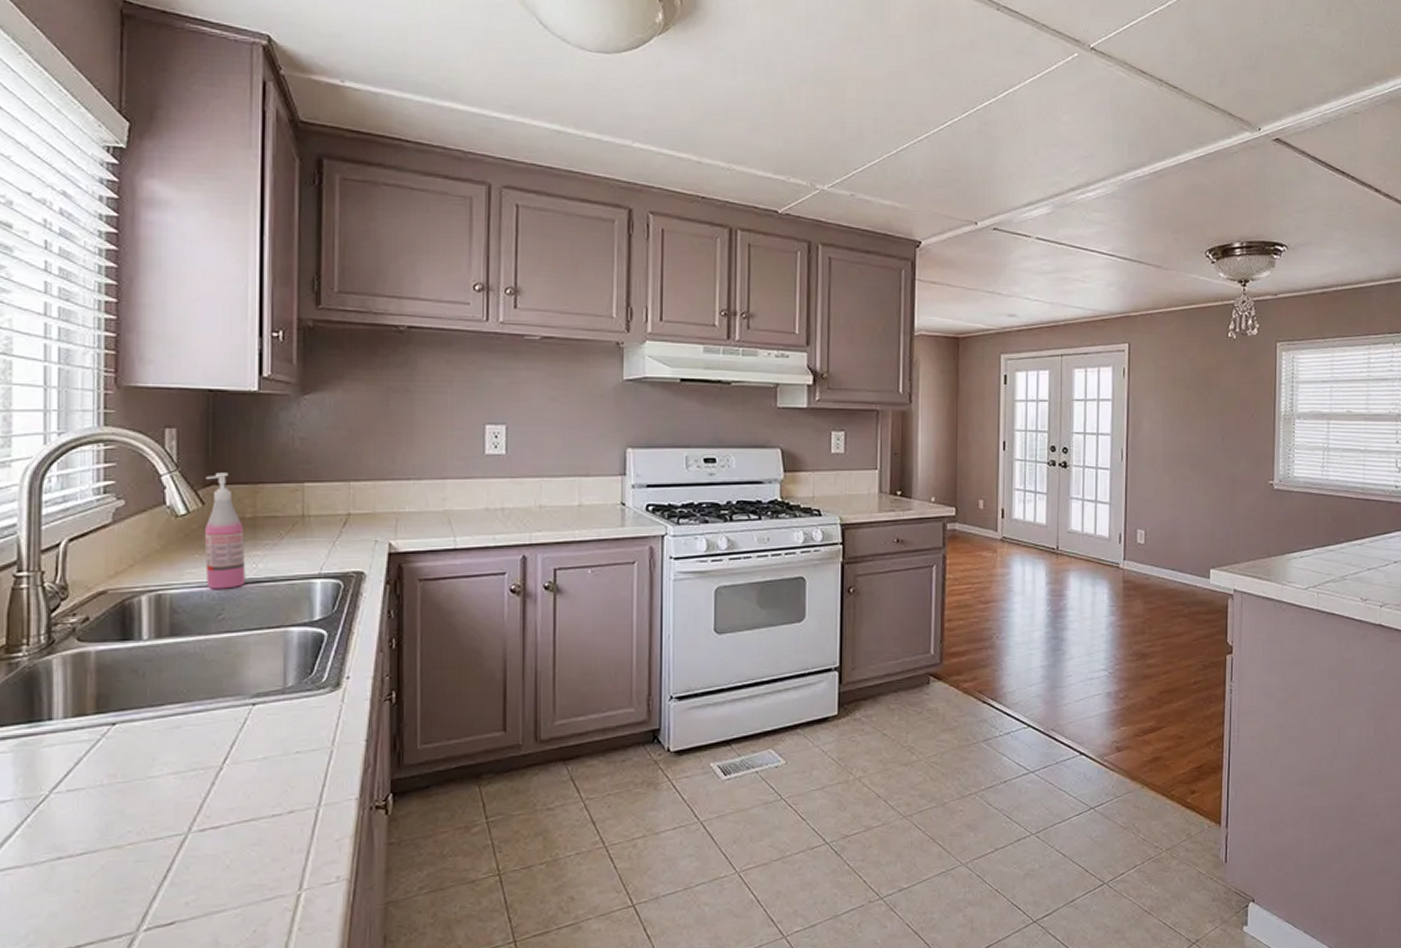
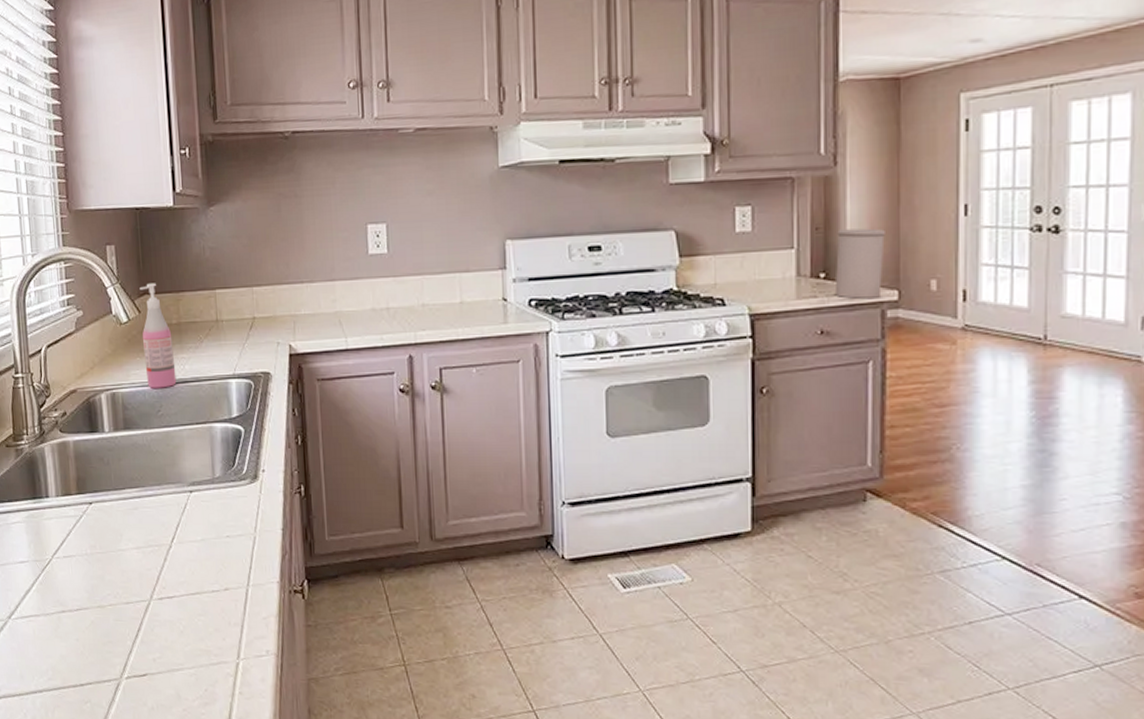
canister: none [908,456,946,513] -> present [834,228,885,299]

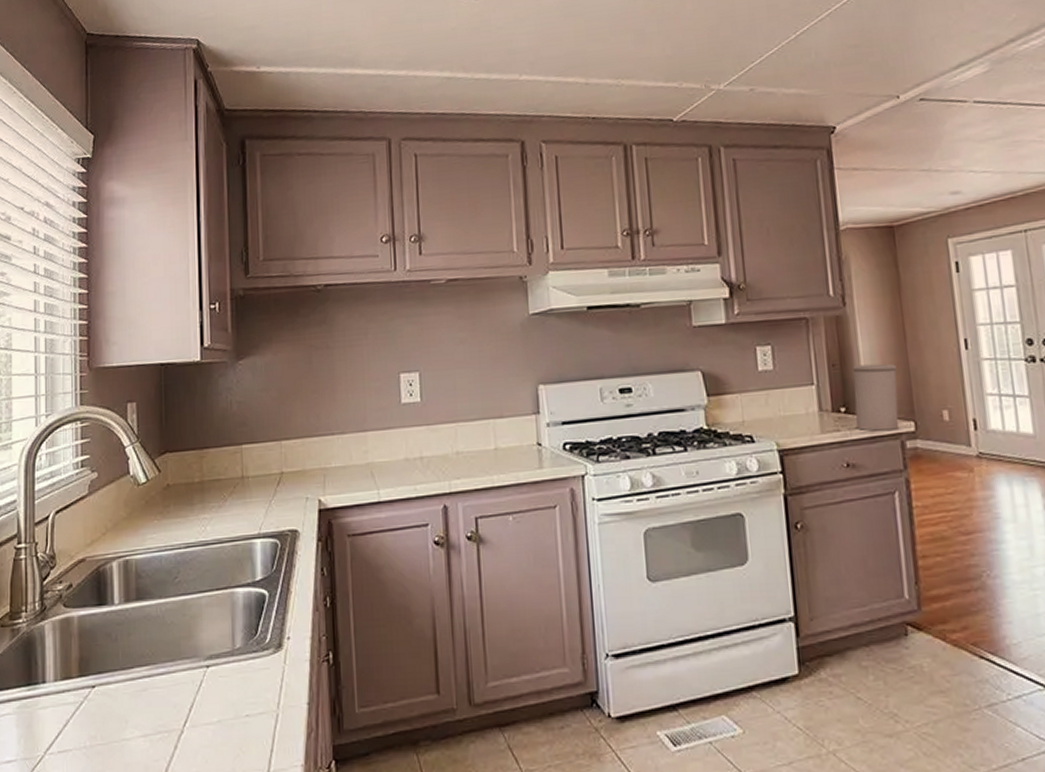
soap dispenser: present [140,283,177,388] -> none [161,440,197,553]

